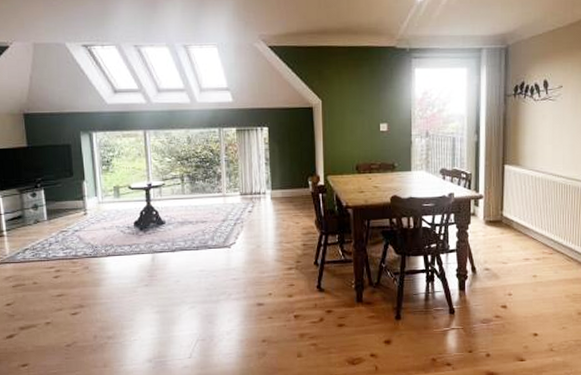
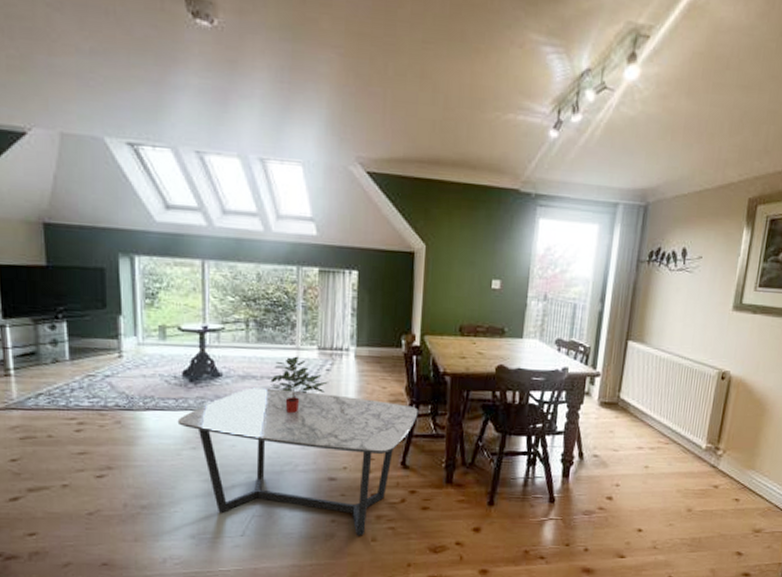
coffee table: none [132,230,328,353] -> present [177,387,419,536]
potted plant: none [204,202,251,251] -> present [270,356,328,414]

